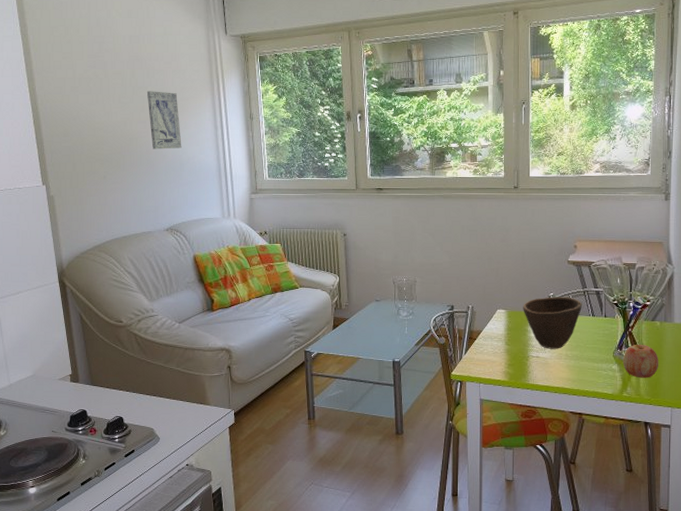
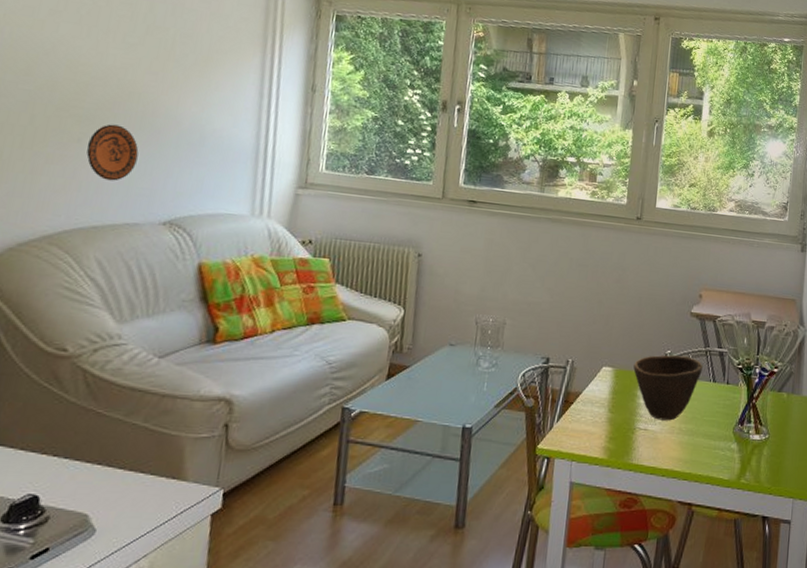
decorative plate: none [110,163,143,203] -> present [86,124,139,181]
wall art: present [146,91,182,149] -> none [161,33,212,116]
apple: present [622,344,659,378] -> none [743,419,784,461]

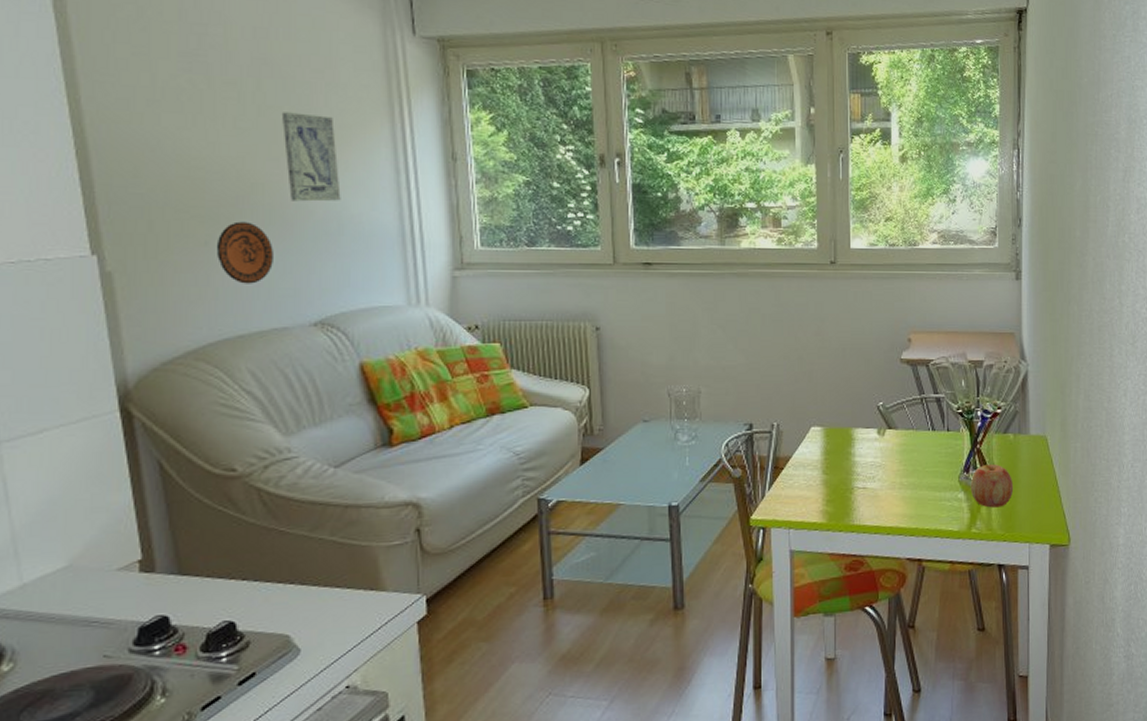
wall art: none [161,33,212,116] -> present [281,112,341,202]
bowl: present [633,355,703,421] -> none [844,406,919,477]
apple: none [743,419,784,461] -> present [970,463,1014,508]

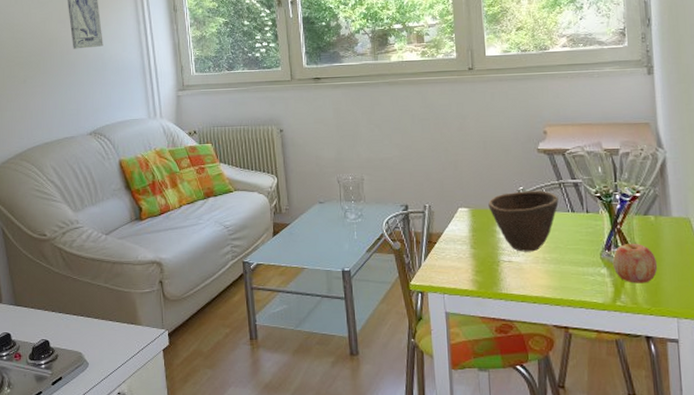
decorative plate: present [216,221,273,284] -> none [30,65,64,108]
bowl: none [844,406,919,477] -> present [488,190,559,252]

